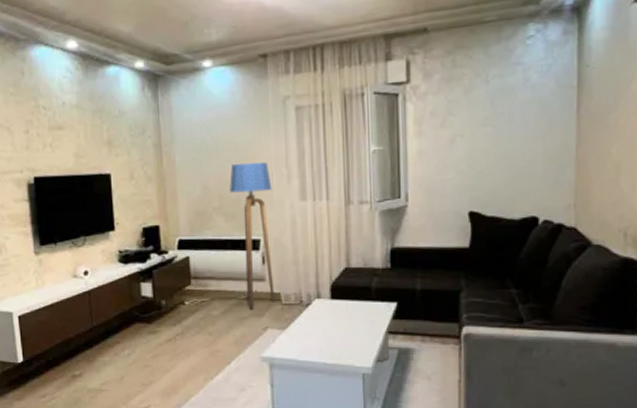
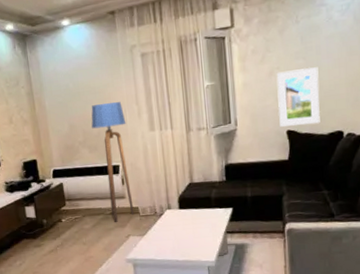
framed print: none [459,137,511,207] -> present [276,67,320,127]

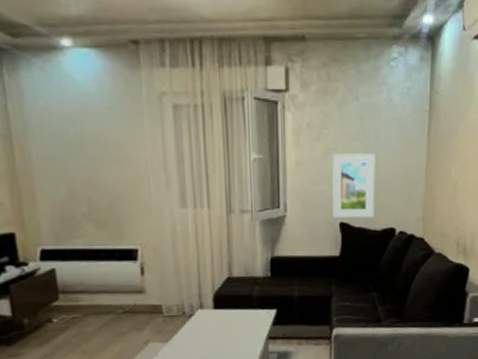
floor lamp: present [91,102,135,222] -> none [100,163,156,324]

